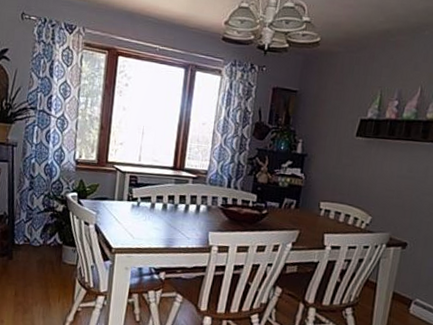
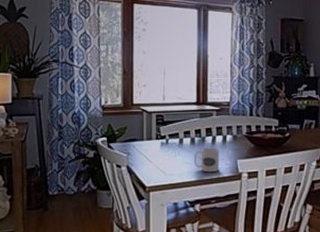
mug: none [164,215,192,242] -> present [194,147,220,173]

